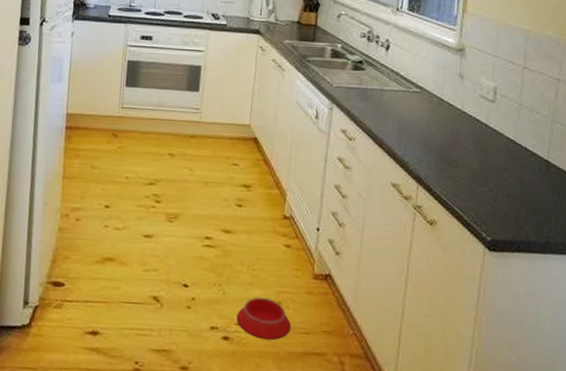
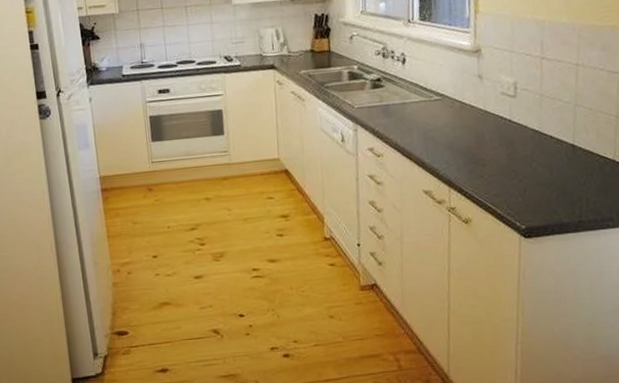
pet bowl: present [236,297,290,340] -> none [293,314,345,351]

